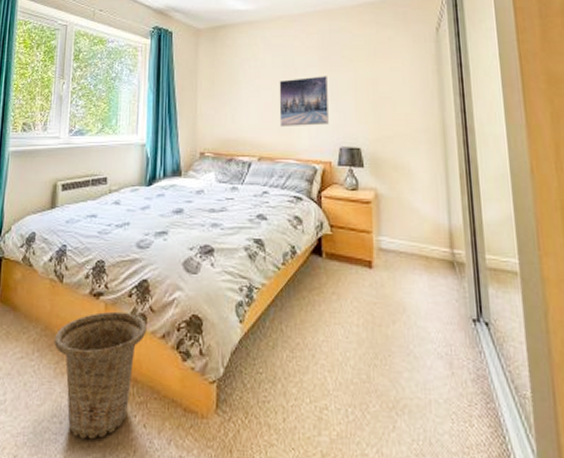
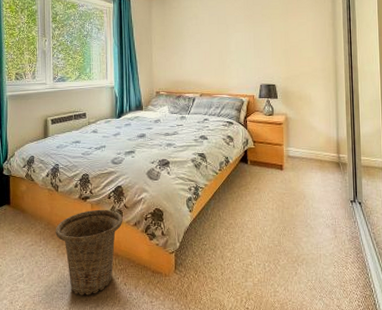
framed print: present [279,76,329,128] -> none [214,30,252,71]

